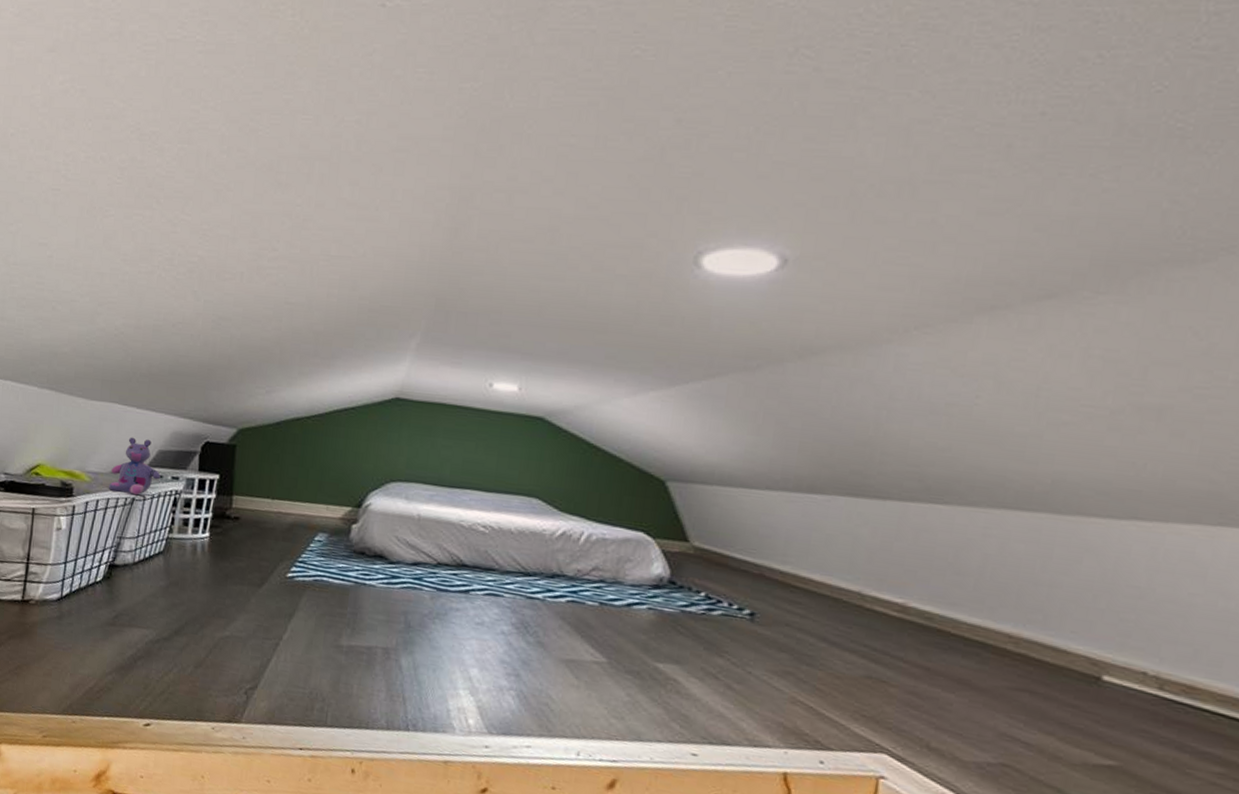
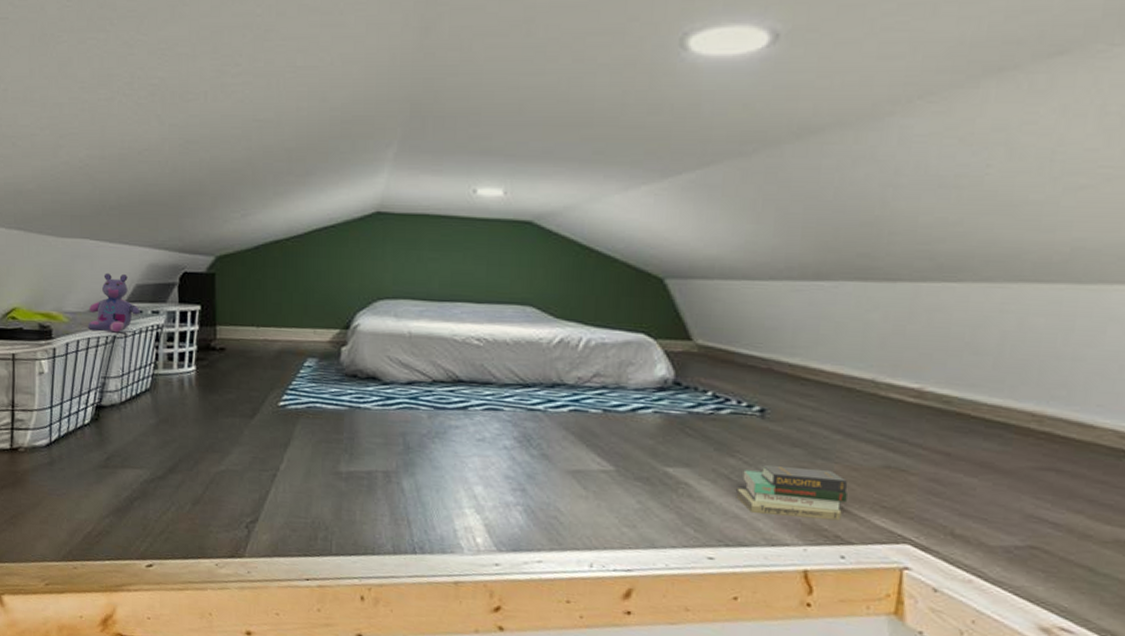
books: none [722,666,830,727] -> present [736,464,848,521]

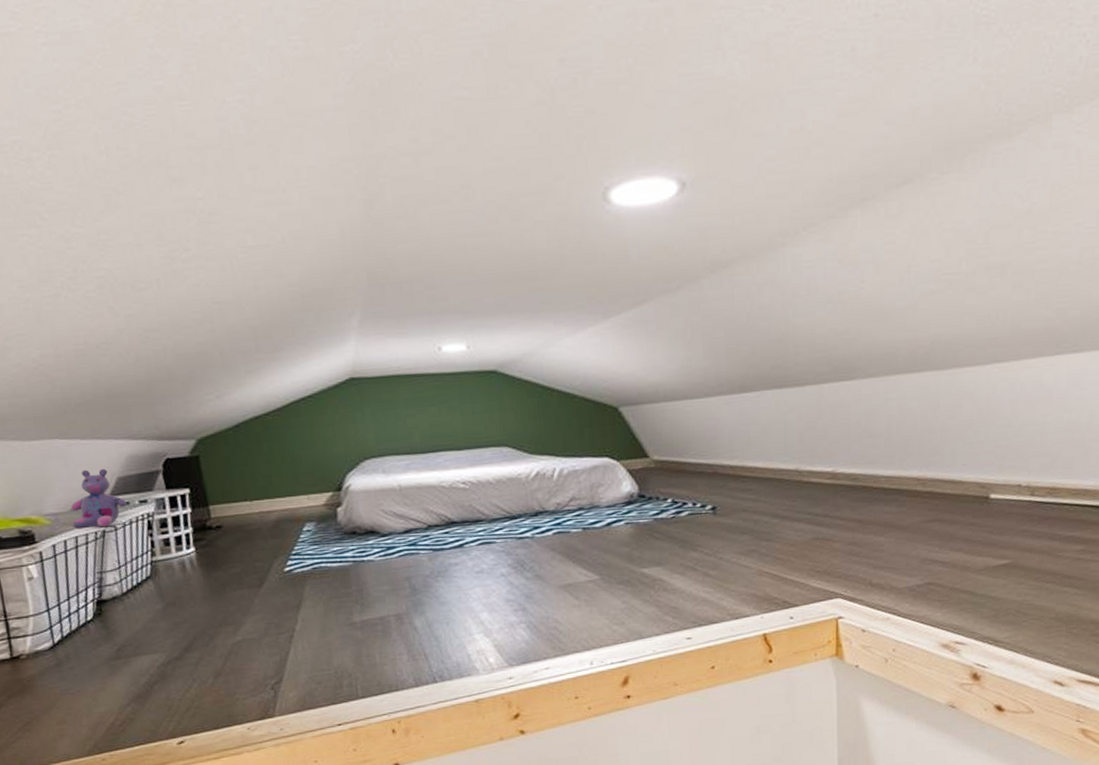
books: present [736,464,848,521] -> none [702,548,789,595]

